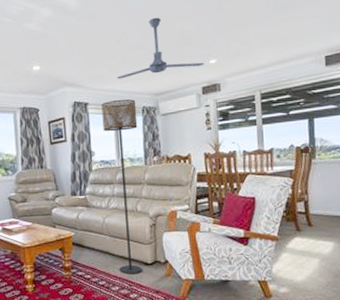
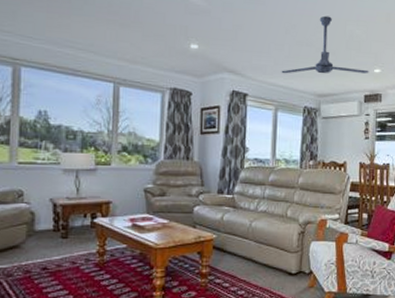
floor lamp: present [101,99,143,274] -> none [261,95,298,284]

